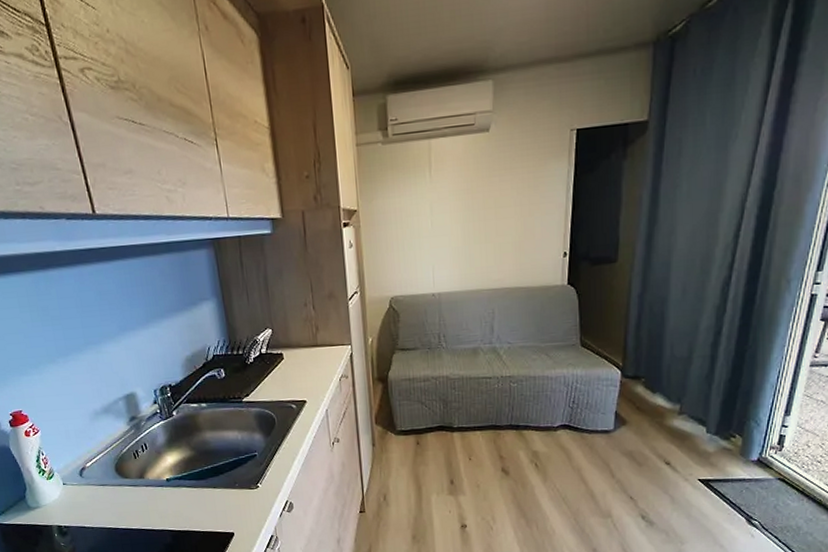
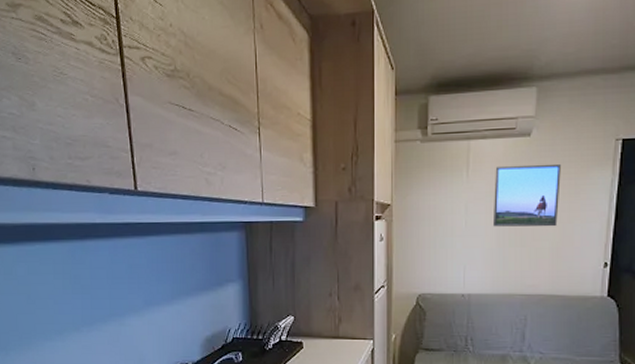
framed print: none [457,157,520,225] -> present [492,163,561,227]

